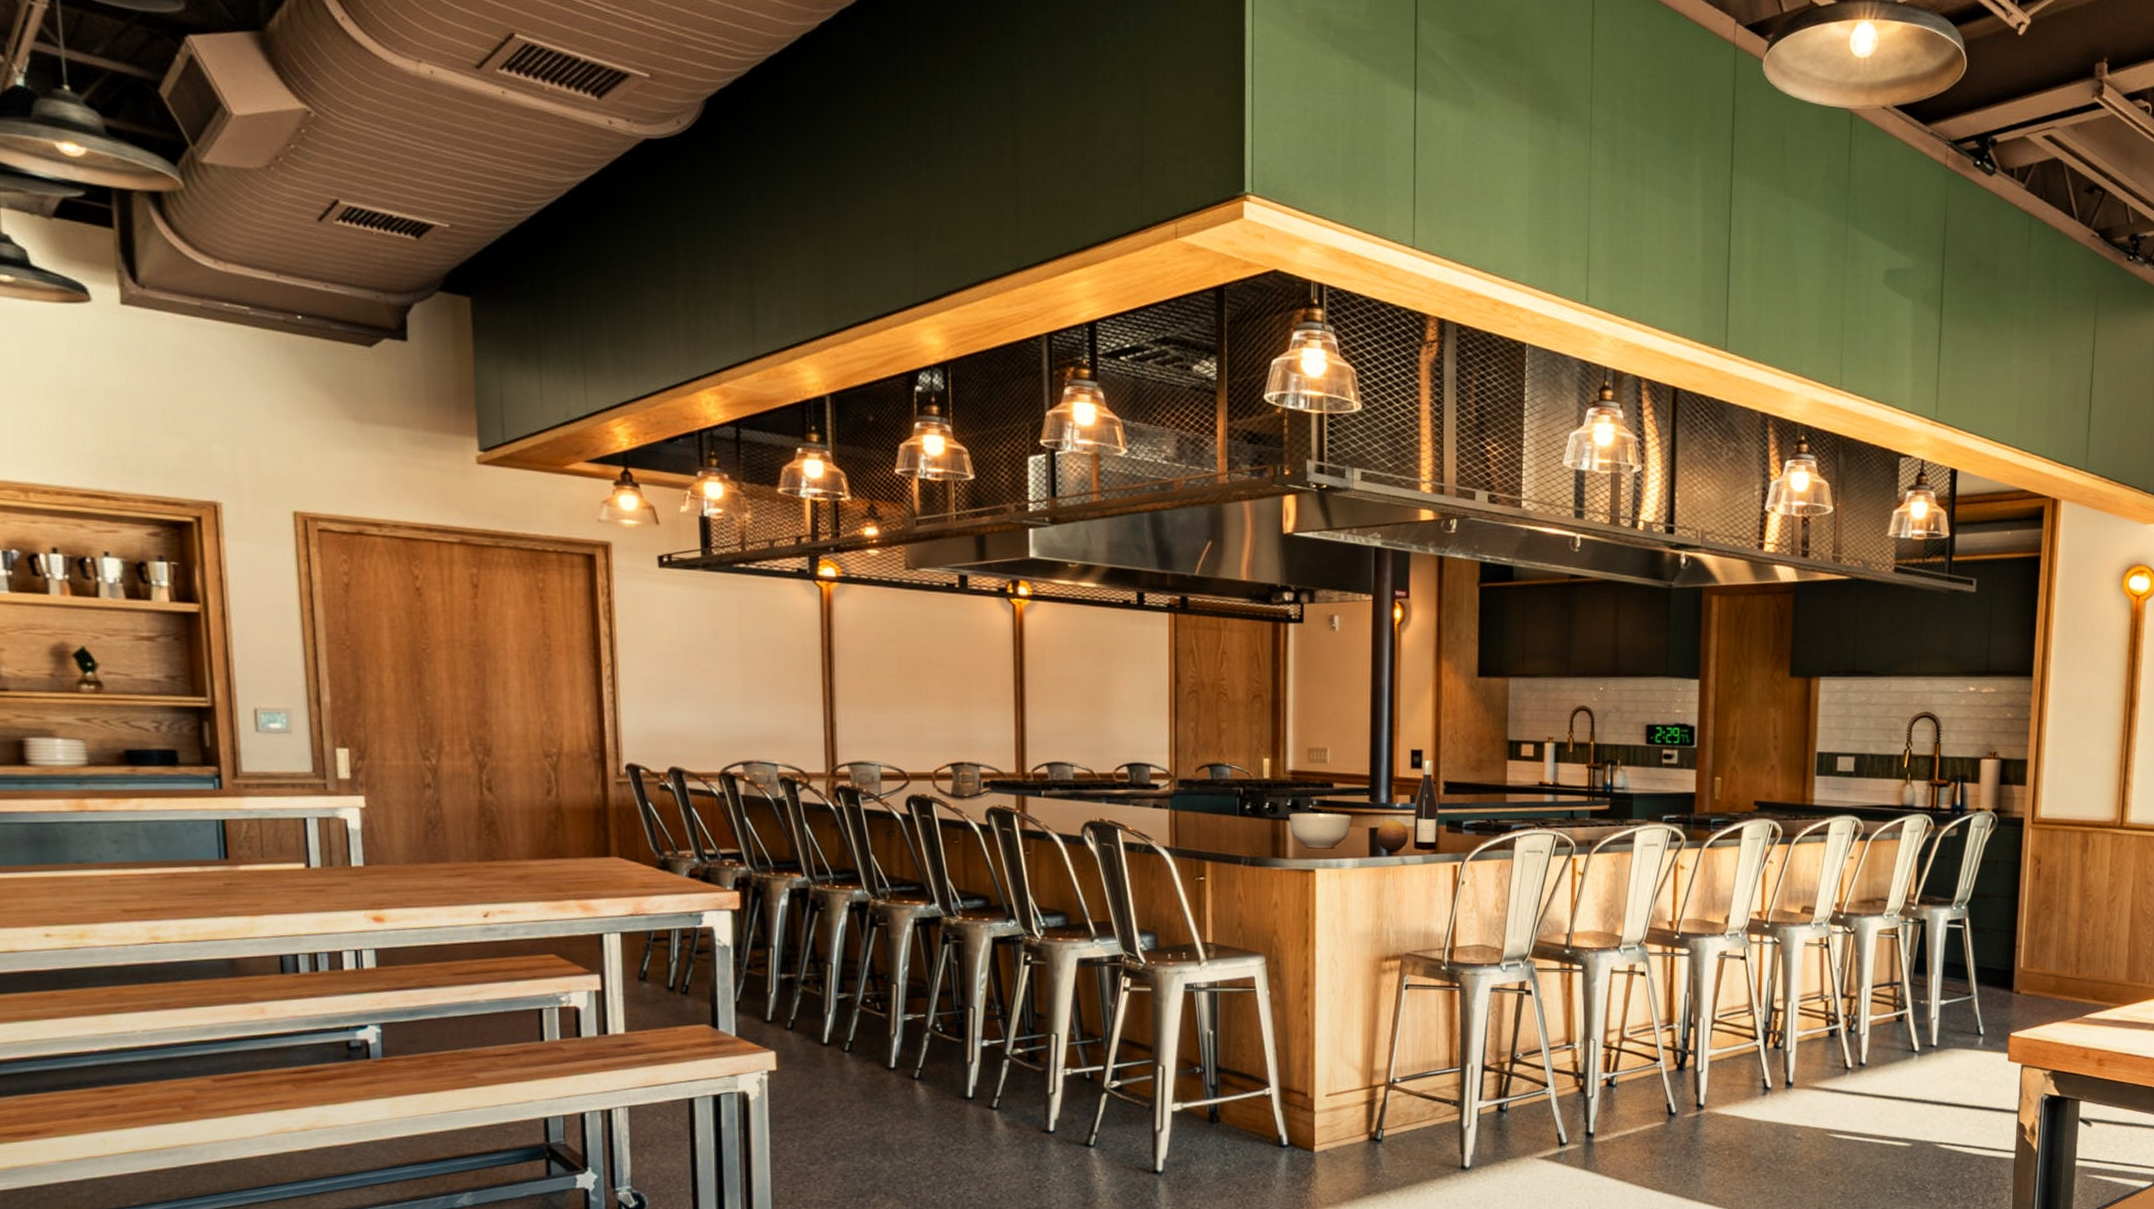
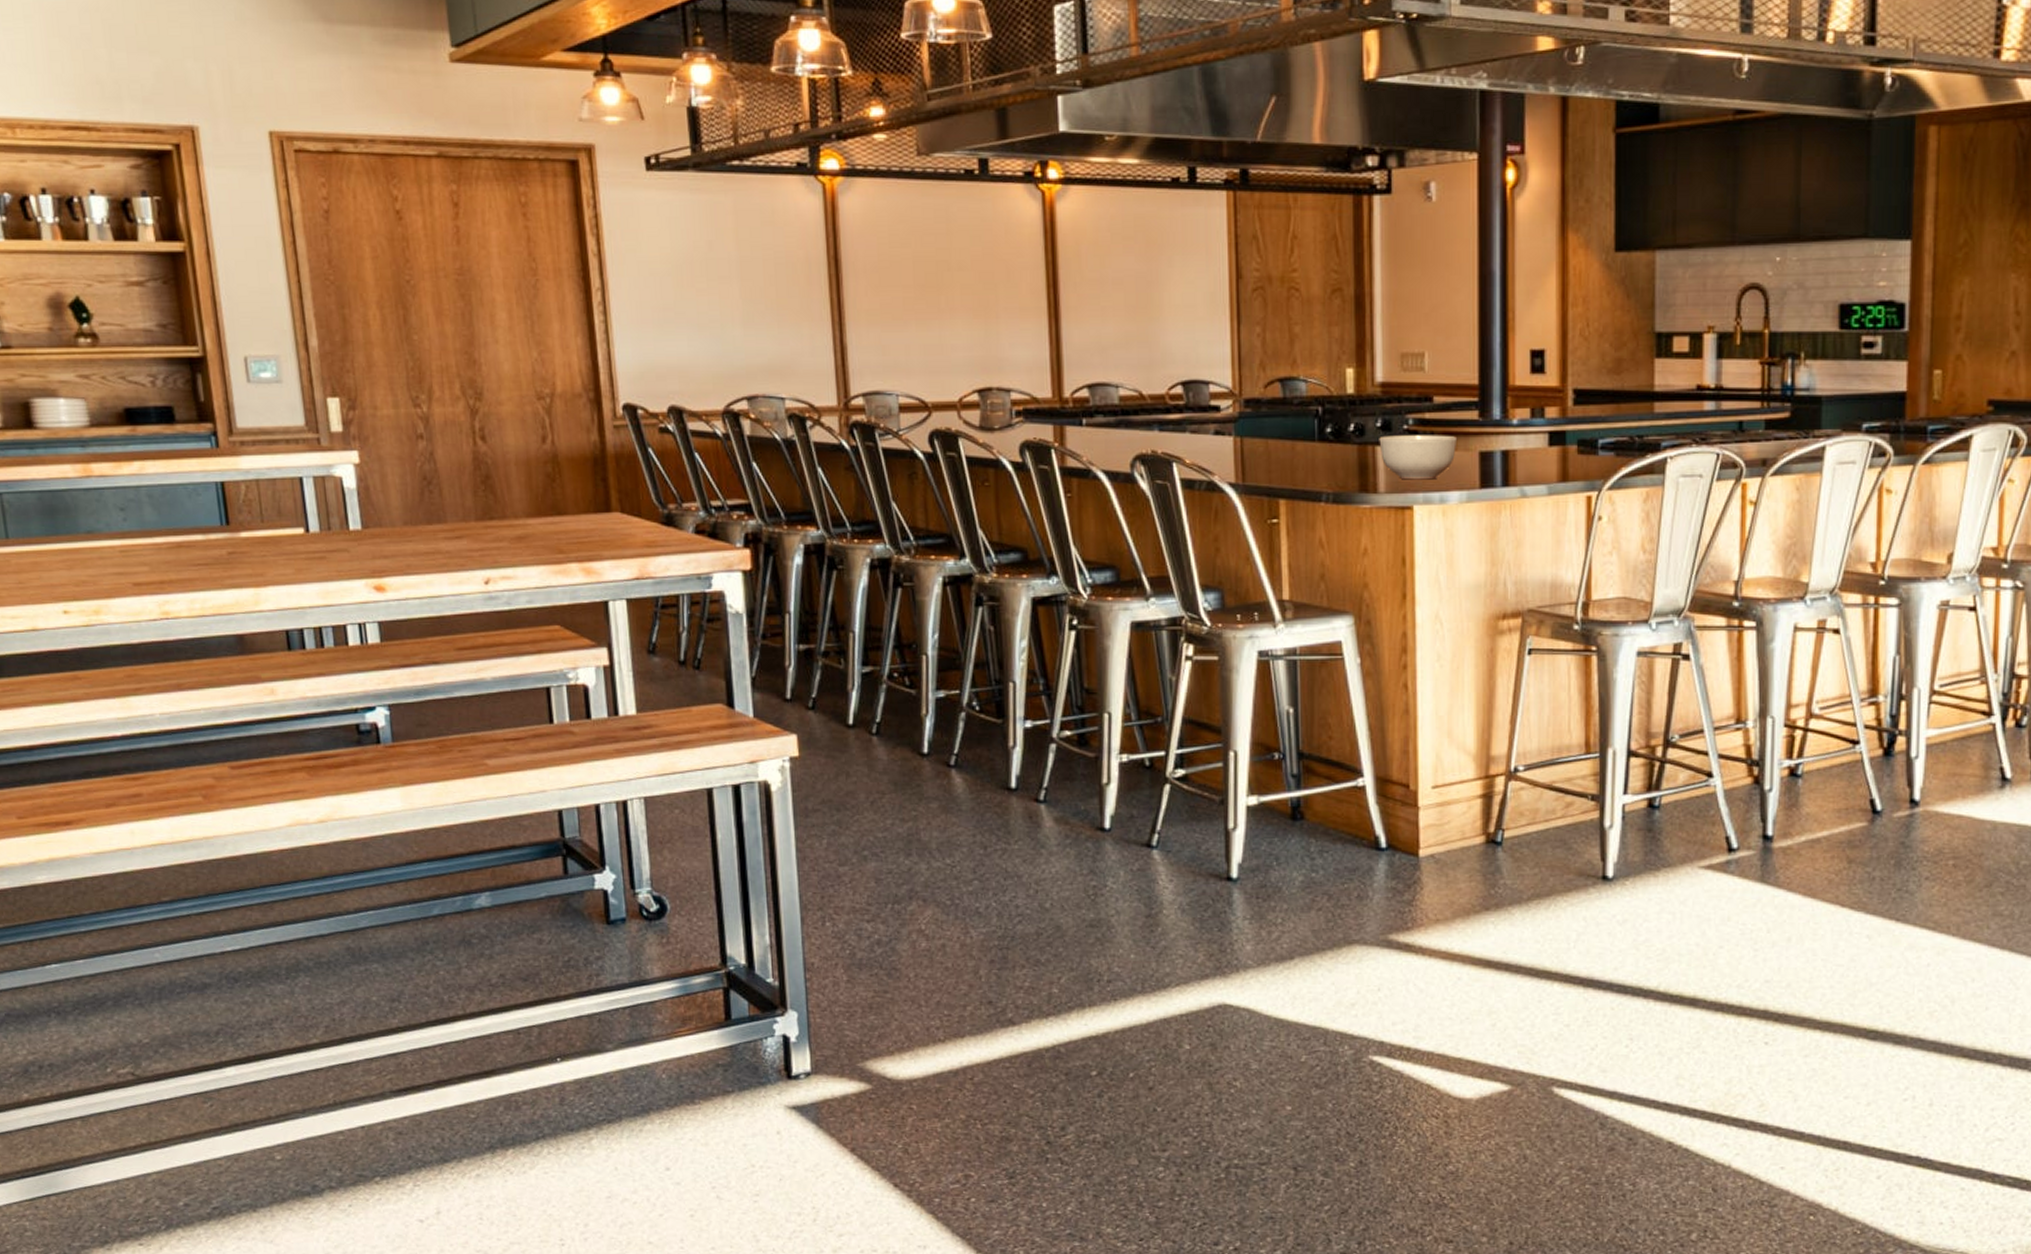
fruit: present [1376,818,1409,853] -> none [1488,439,1529,482]
bottle: present [1413,759,1439,850] -> none [1535,361,1567,477]

